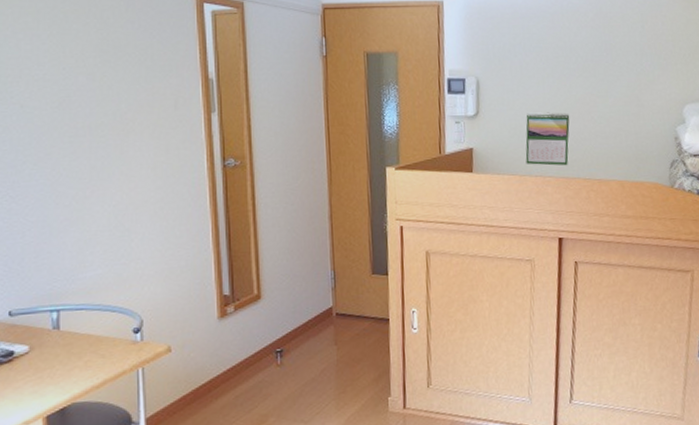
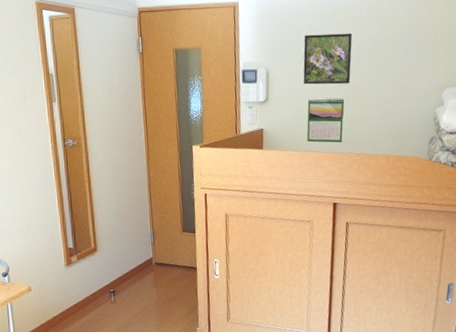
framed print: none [520,39,578,98] -> present [303,33,353,85]

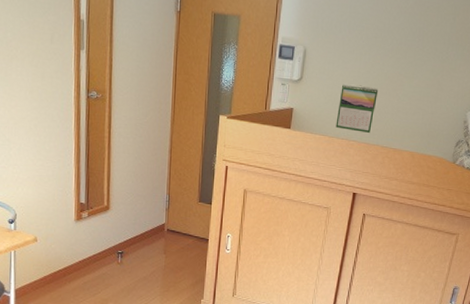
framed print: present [303,33,353,85] -> none [340,18,396,75]

